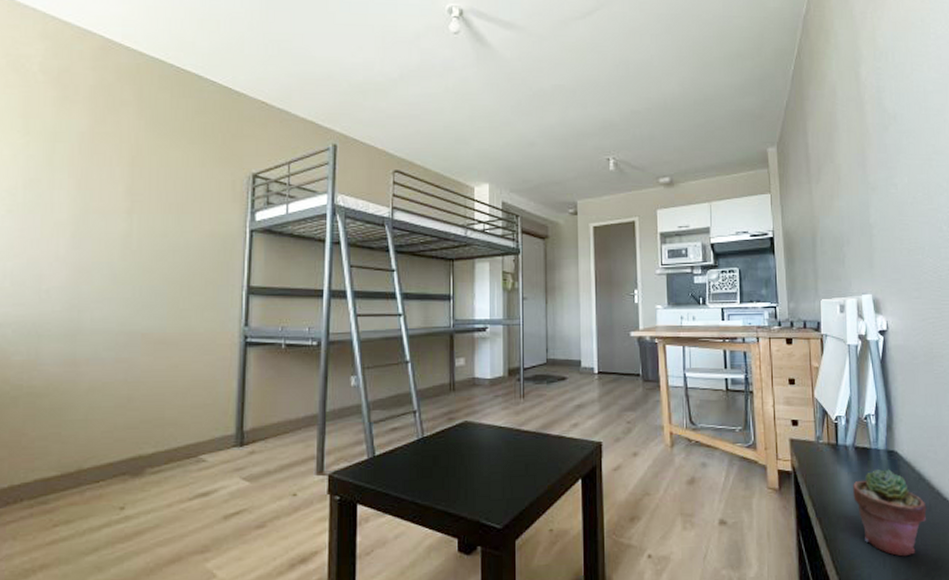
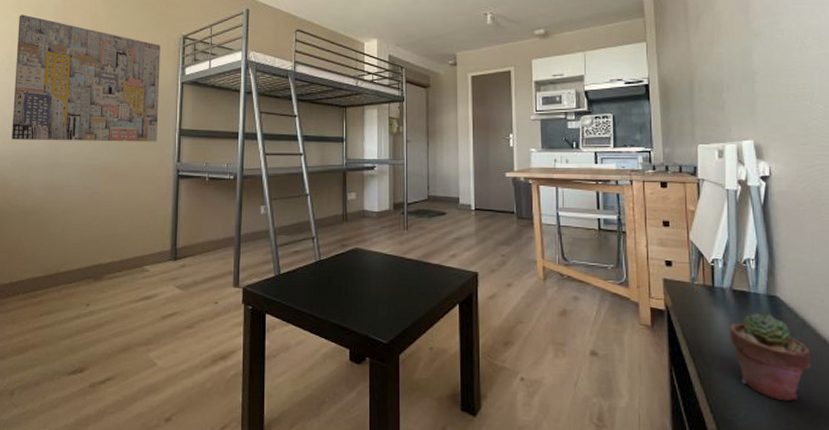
wall art: none [14,141,223,303] -> present [12,14,160,142]

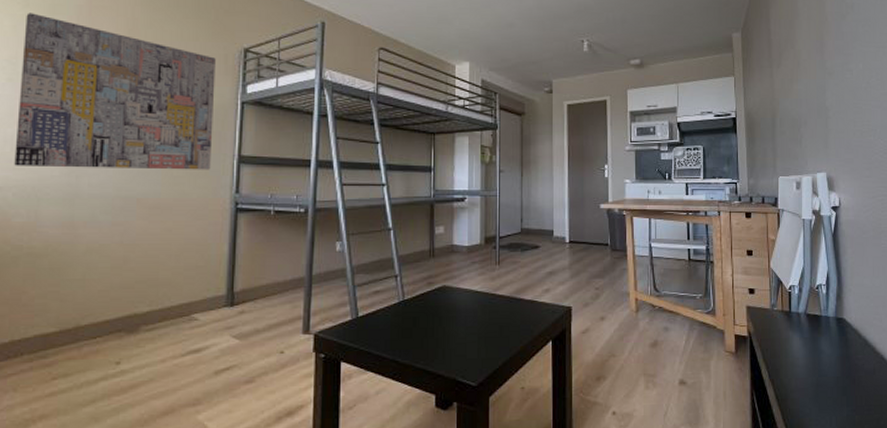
potted succulent: present [730,313,811,402] -> none [804,335,871,416]

